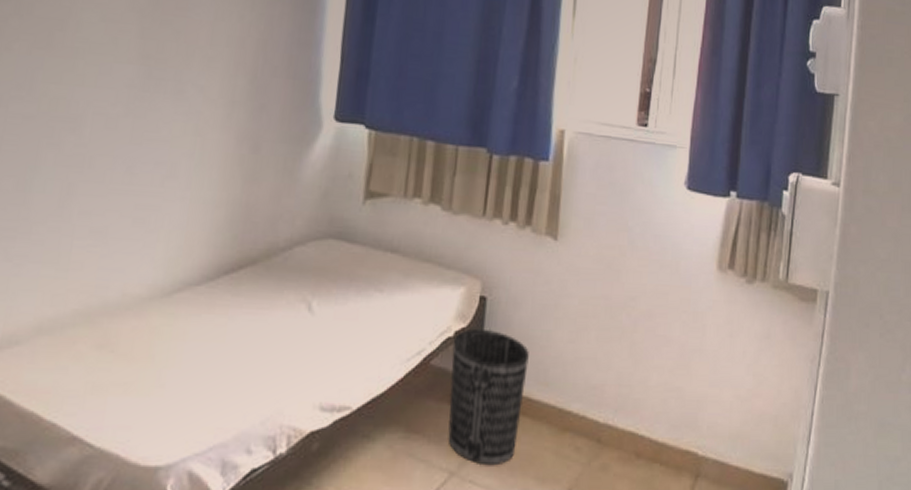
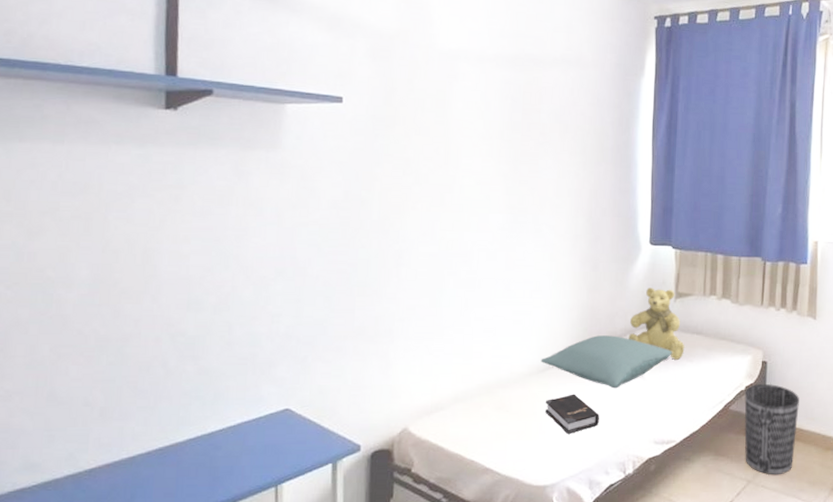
pillow: none [167,246,355,326] -> present [540,335,672,389]
hardback book: none [167,330,245,391] -> present [545,394,599,435]
teddy bear: none [295,181,373,288] -> present [629,288,685,360]

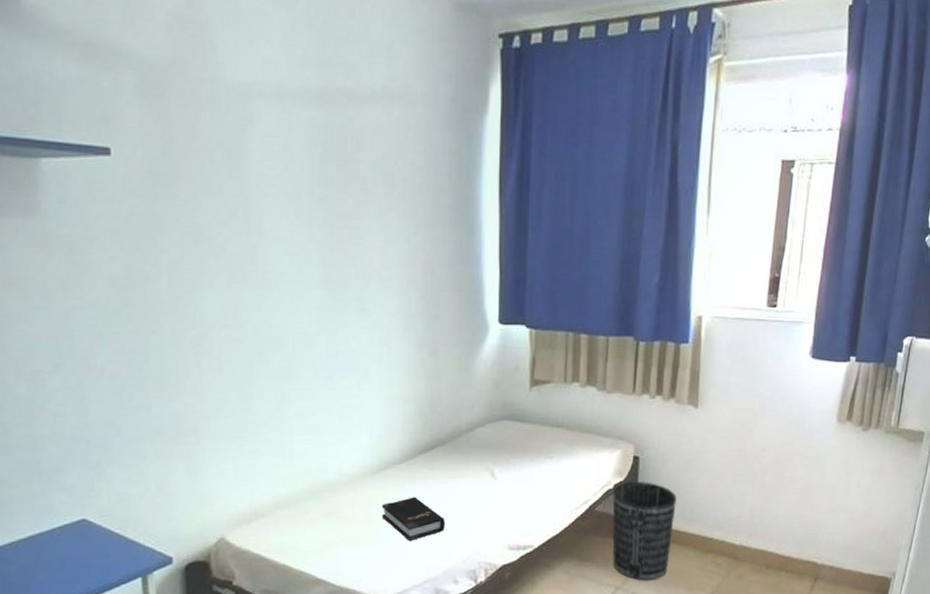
pillow: present [540,335,672,389] -> none [374,430,528,490]
teddy bear: present [629,288,685,360] -> none [476,374,543,456]

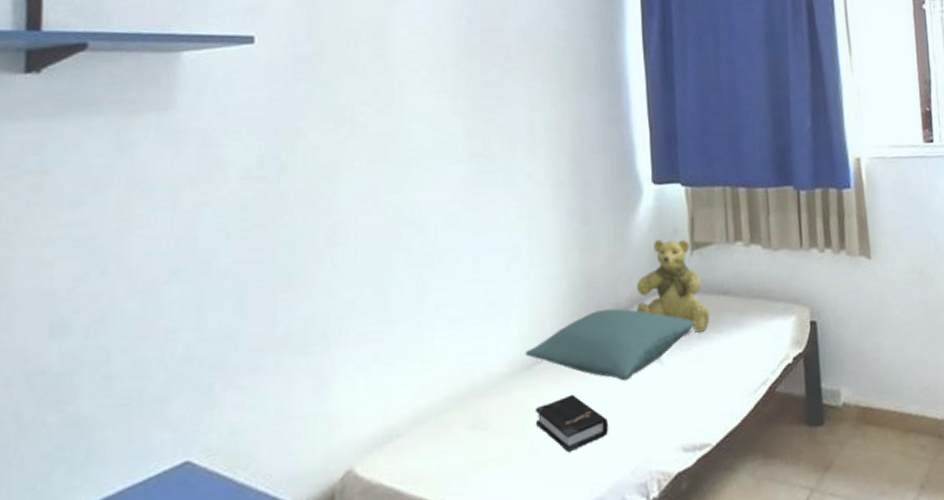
pillow: none [374,430,528,490] -> present [525,308,695,381]
teddy bear: none [476,374,543,456] -> present [637,239,710,332]
wastebasket: present [612,482,676,581] -> none [793,351,867,478]

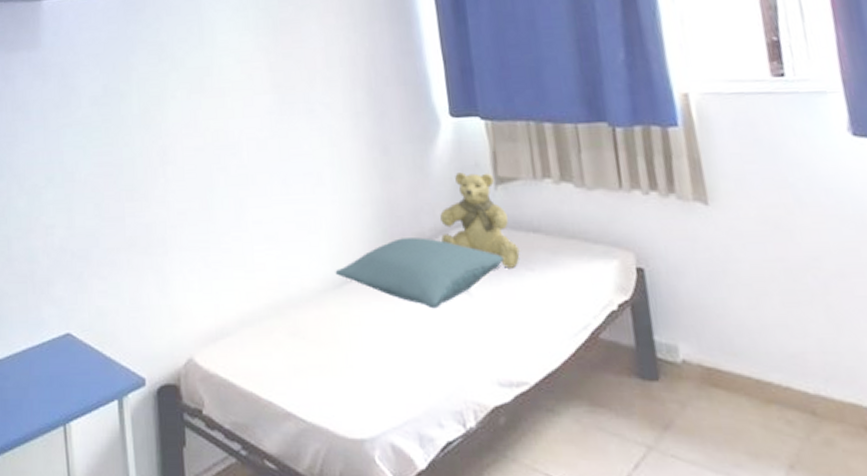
hardback book: present [536,394,608,453] -> none [348,316,420,371]

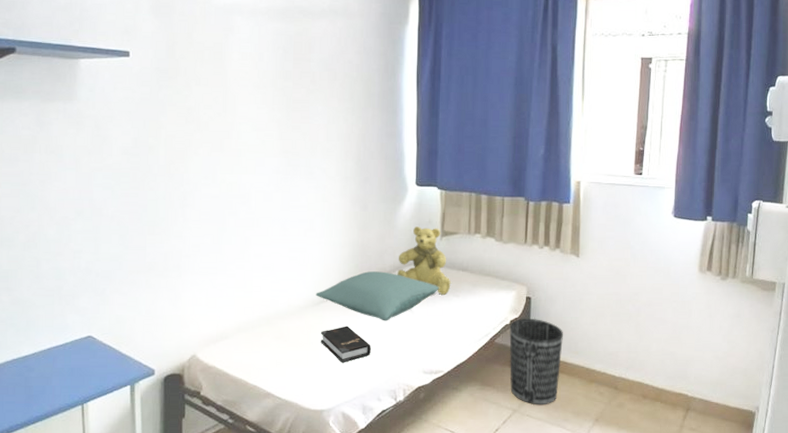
hardback book: none [348,316,420,371] -> present [321,326,371,364]
wastebasket: none [618,301,716,440] -> present [509,319,563,405]

